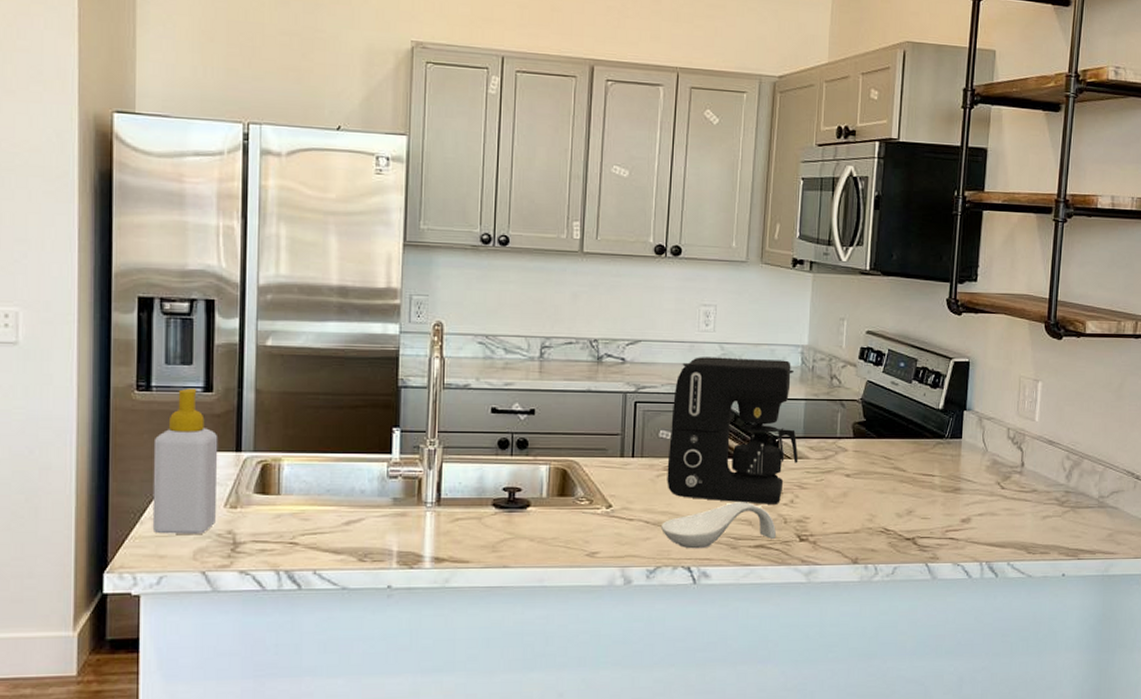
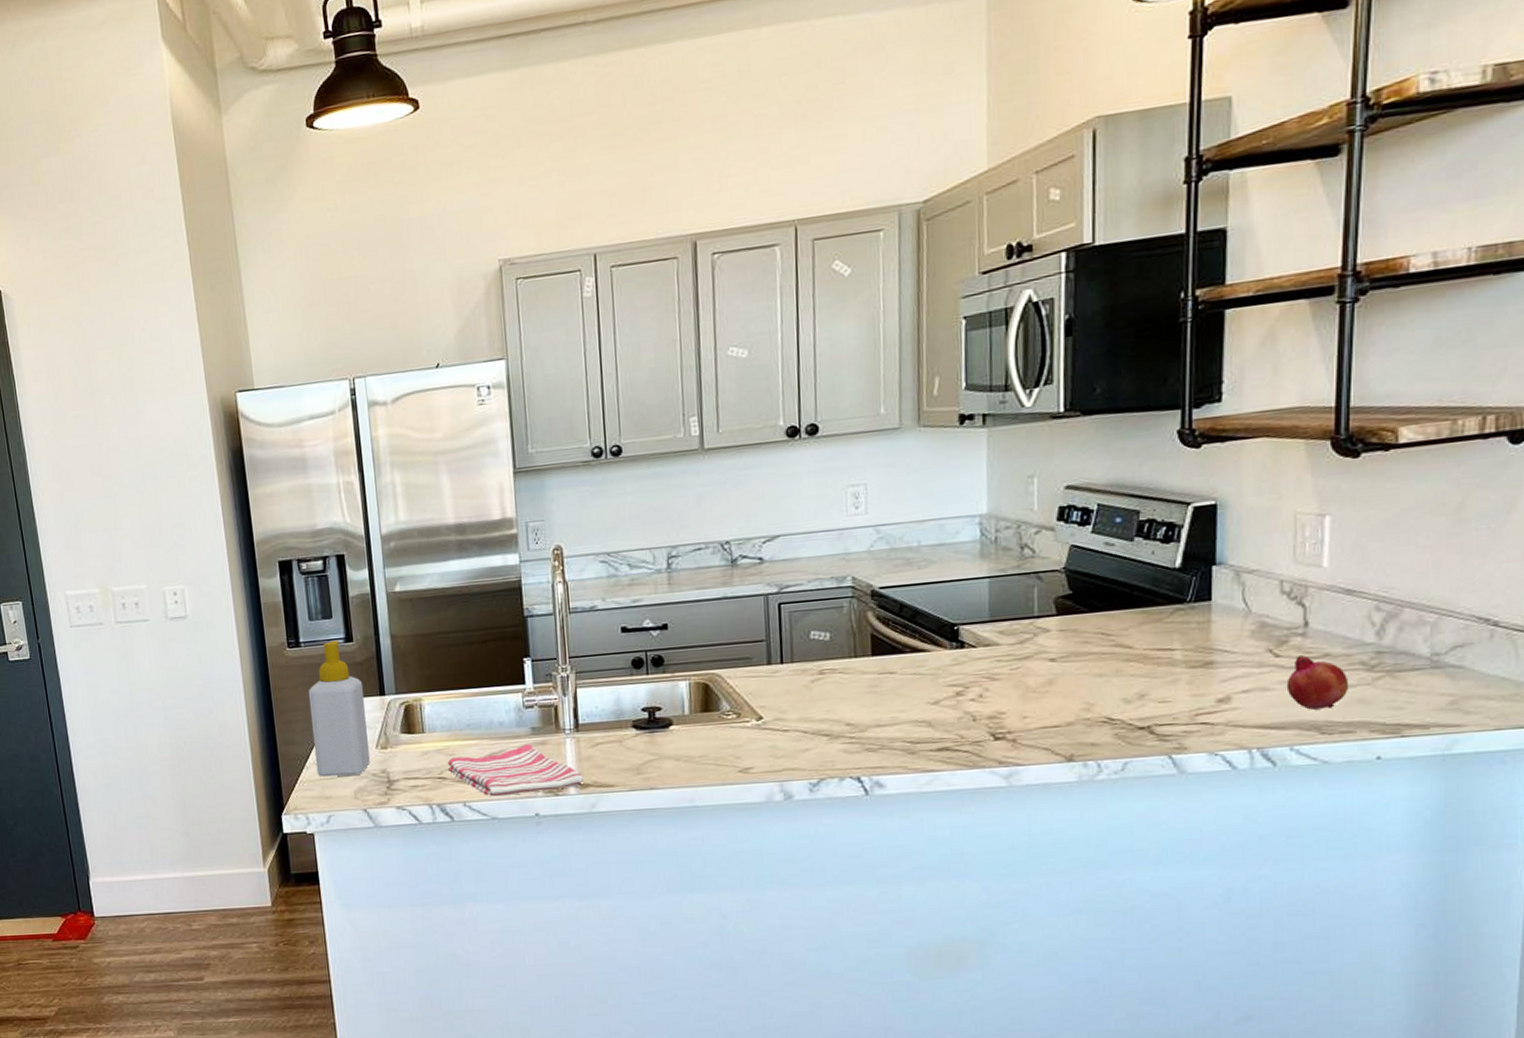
dish towel: none [302,513,439,567] -> present [448,743,583,797]
spoon rest: present [661,502,776,549] -> none [822,701,963,758]
coffee maker: present [667,357,799,504] -> none [822,534,986,703]
fruit: none [1007,489,1048,533] -> present [1286,655,1349,710]

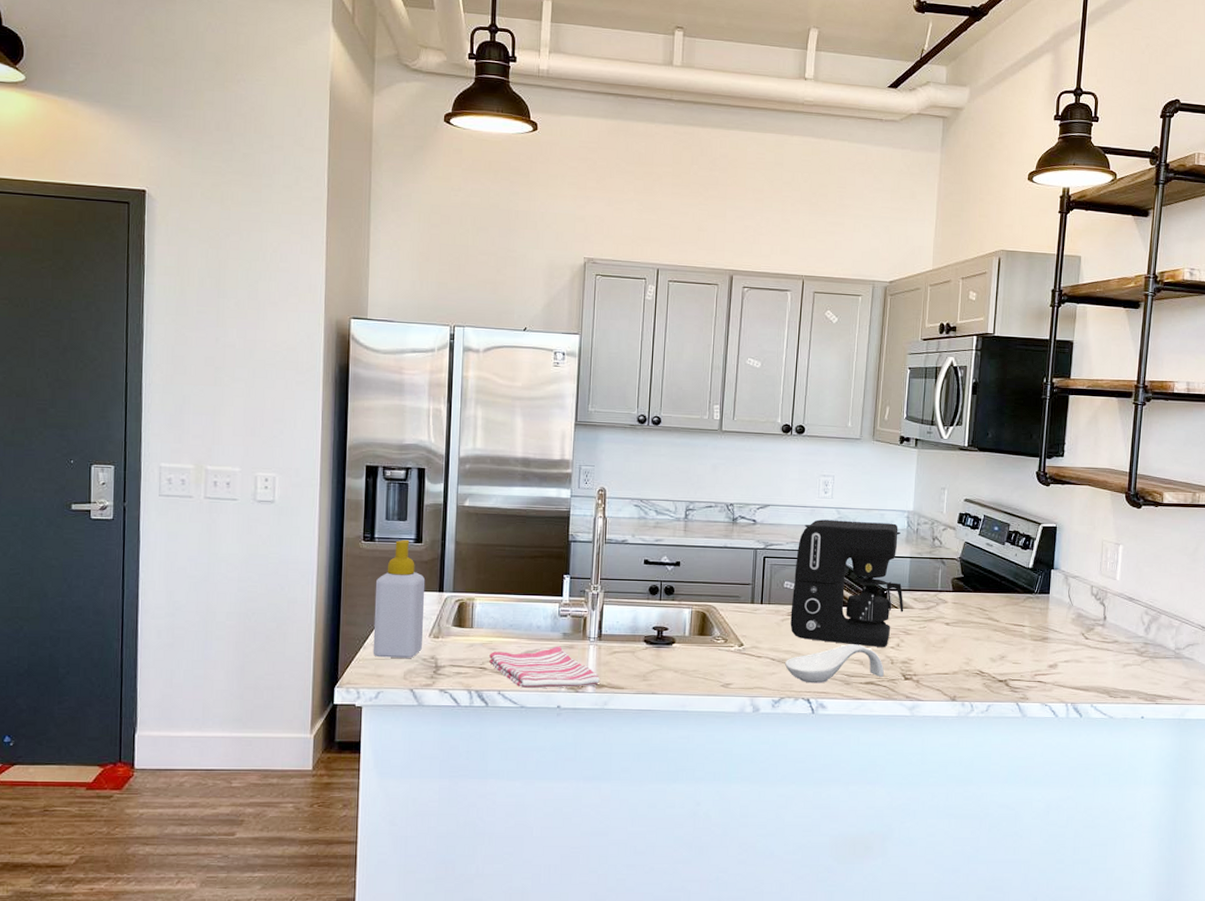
coffee maker: none [822,534,986,703] -> present [790,519,904,647]
spoon rest: none [822,701,963,758] -> present [785,644,884,684]
fruit: present [1286,655,1349,710] -> none [1091,640,1128,679]

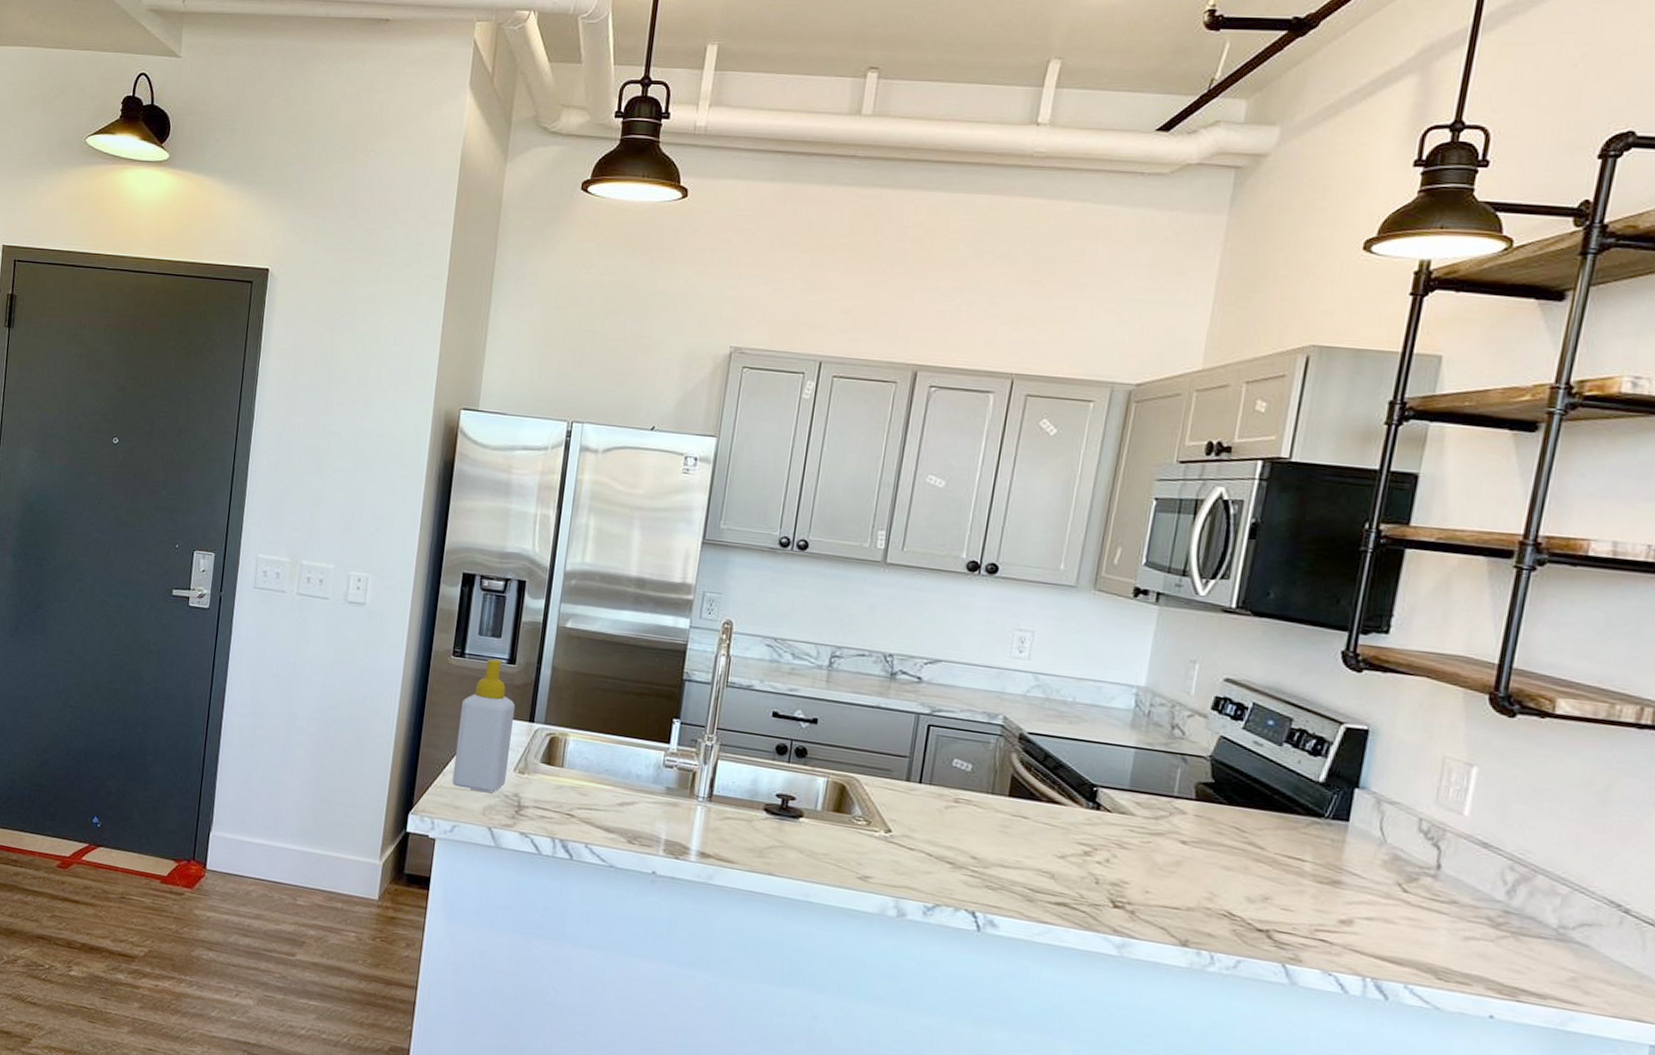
dish towel: present [489,646,600,689] -> none [578,797,706,854]
spoon rest: present [785,644,884,684] -> none [945,849,1084,900]
coffee maker: present [790,519,904,647] -> none [956,685,1124,861]

